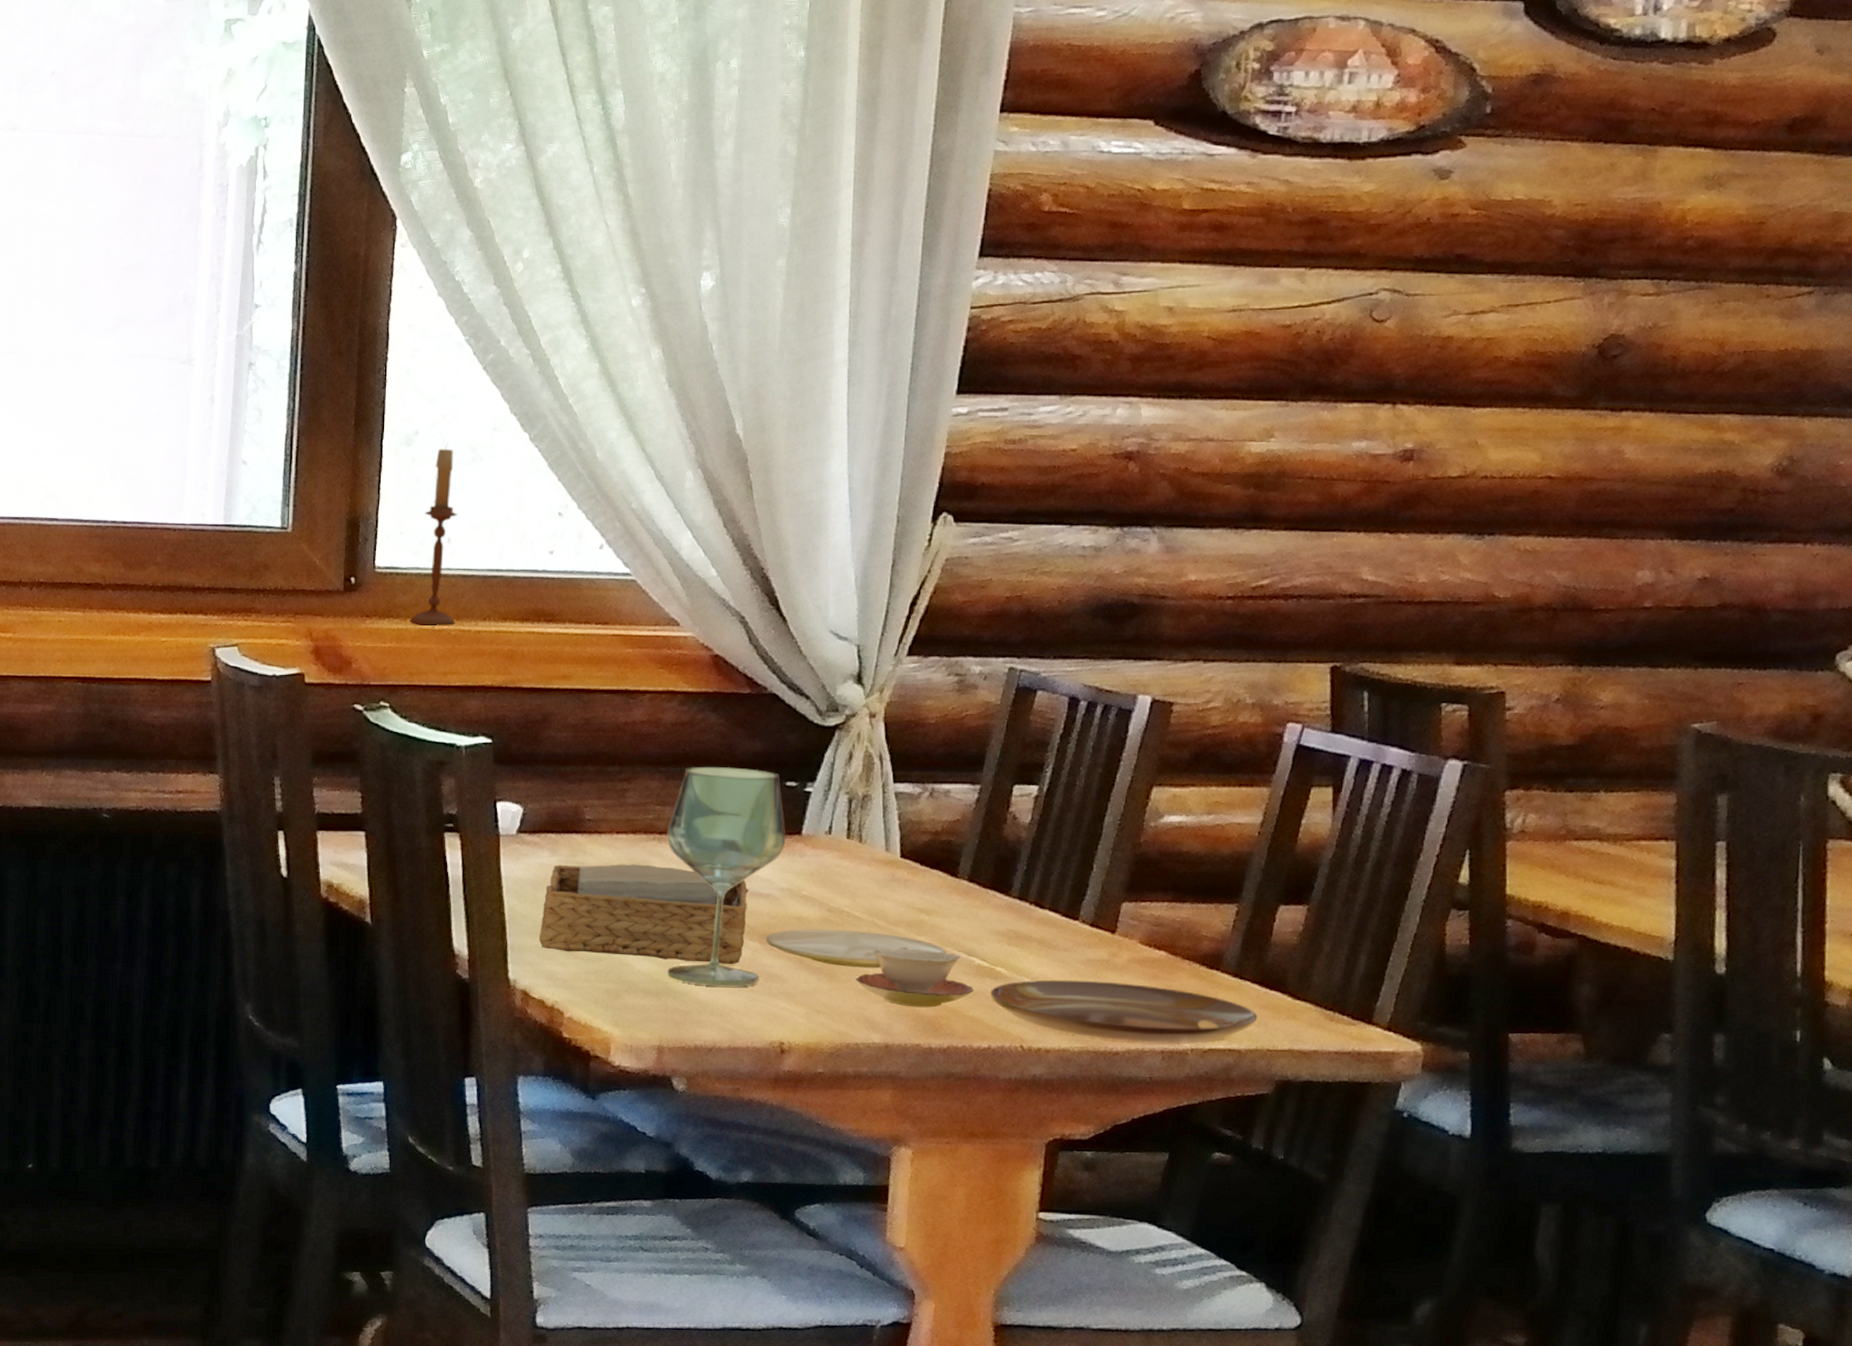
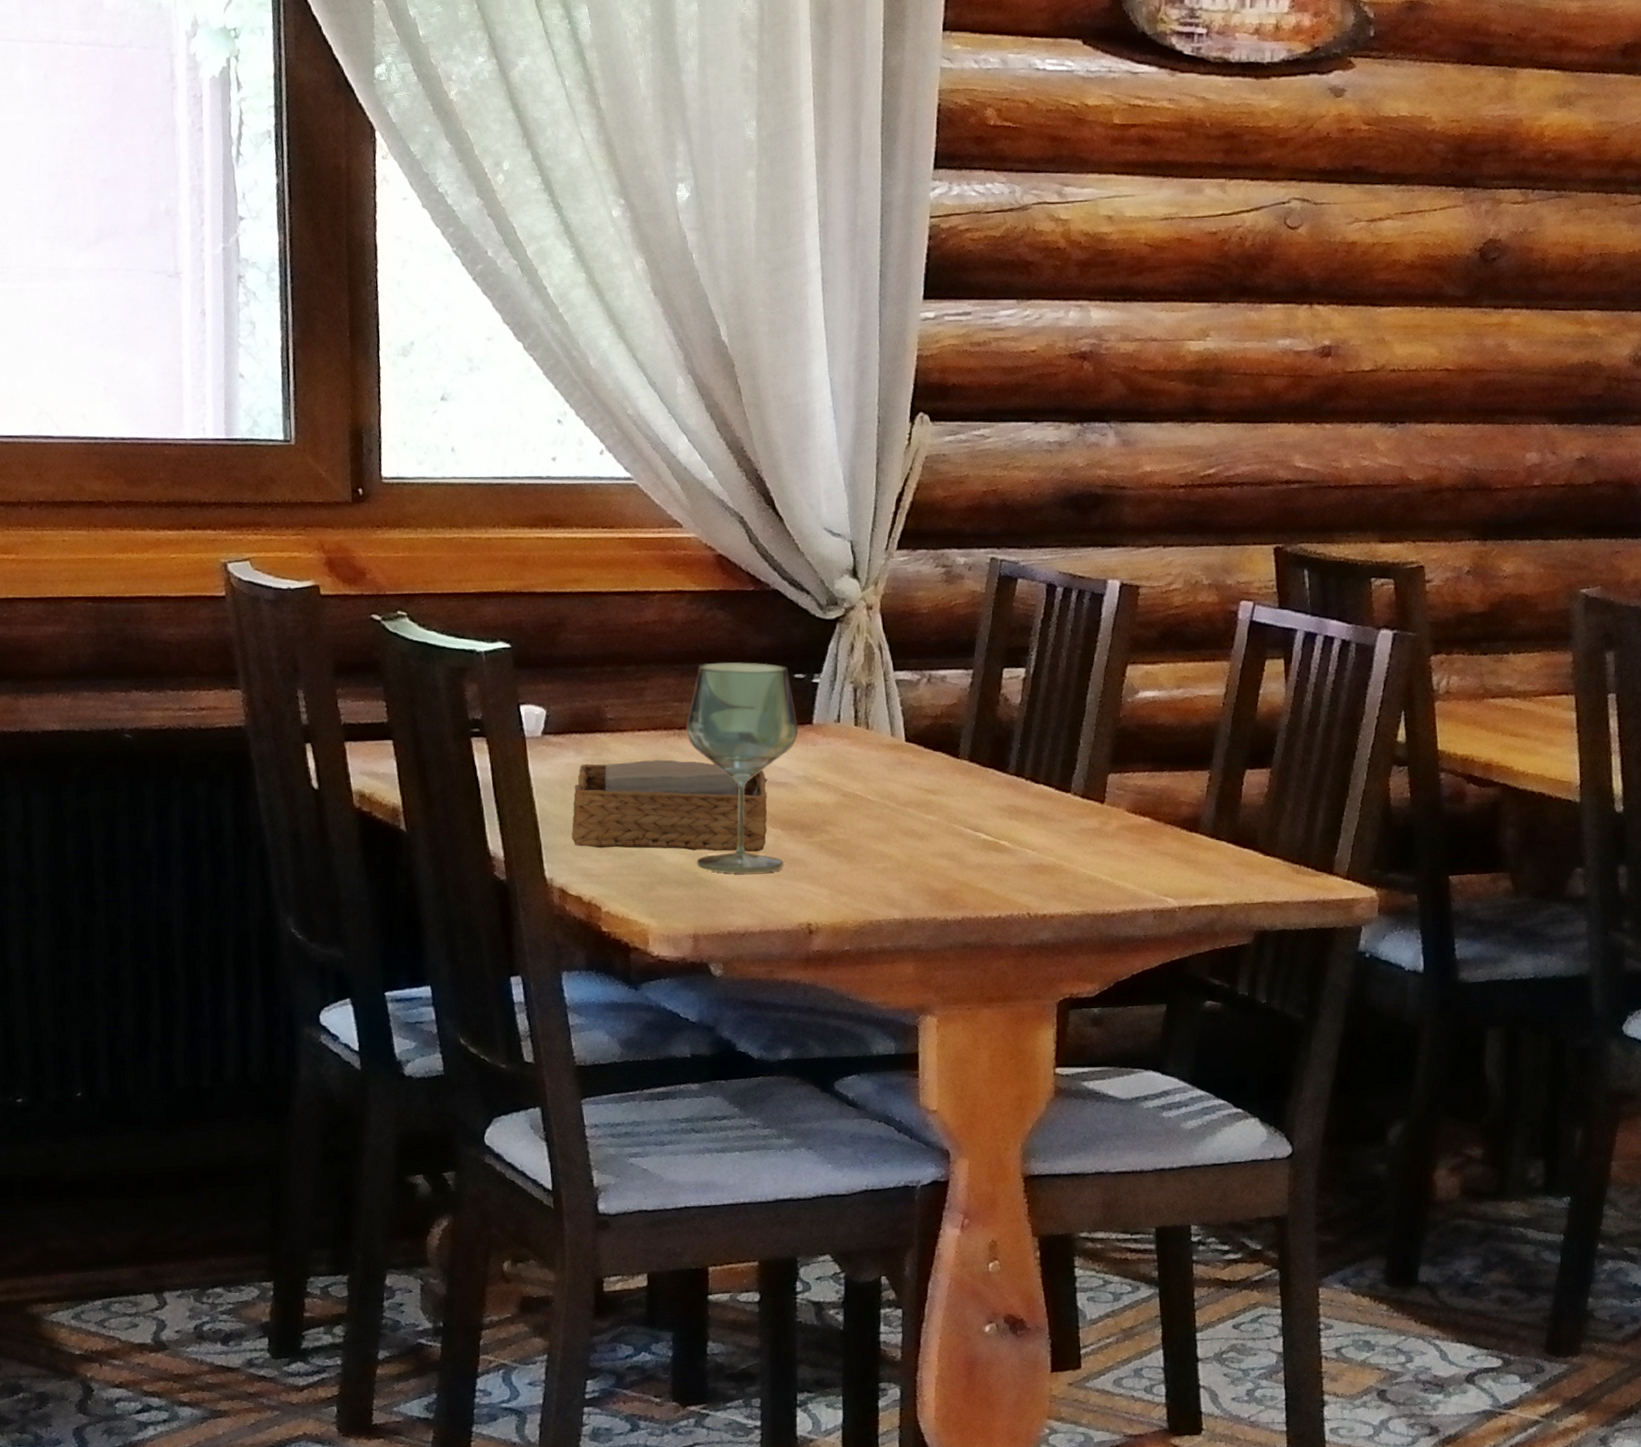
candlestick: present [410,443,458,626] -> none [421,353,466,534]
plate: present [765,929,946,969] -> none [786,813,954,849]
teacup: present [856,946,973,1008] -> none [873,825,981,883]
plate: present [991,979,1258,1044] -> none [997,848,1235,904]

